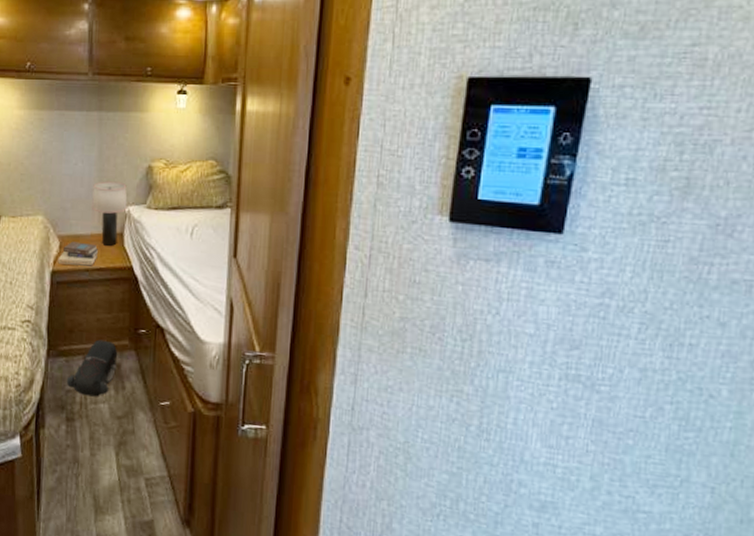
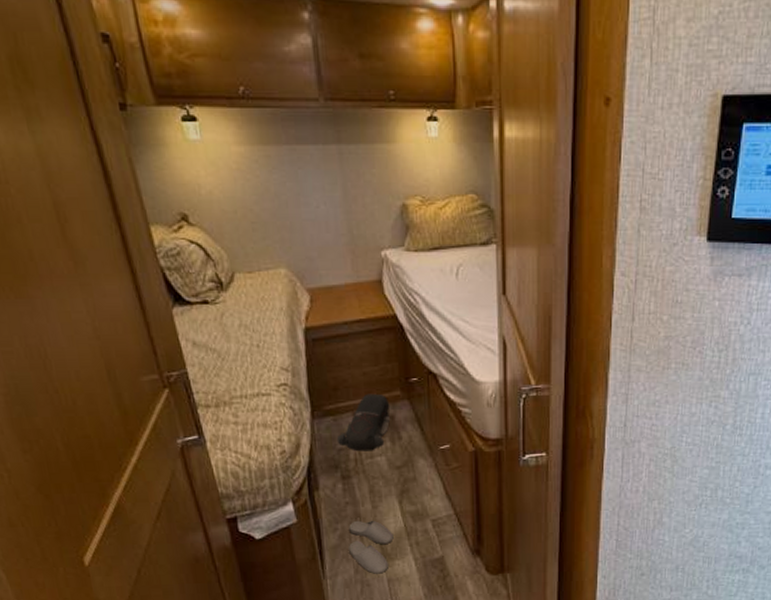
books: present [57,241,99,266] -> none [310,293,357,321]
slippers: none [64,465,107,527] -> present [349,520,394,574]
table lamp: present [92,181,128,246] -> none [341,224,383,295]

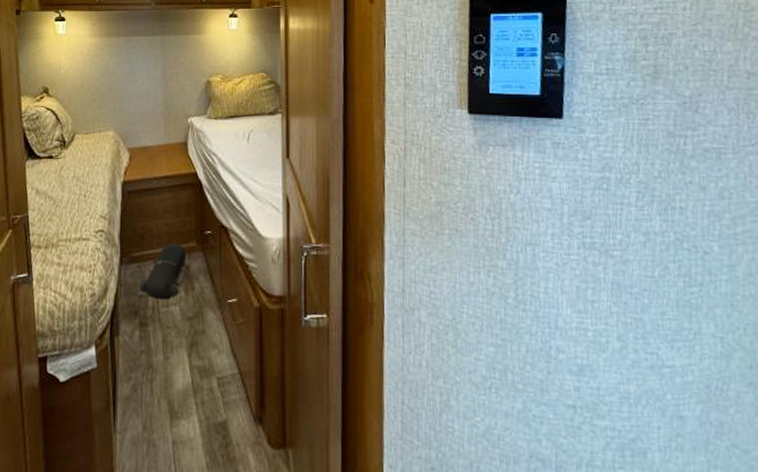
slippers: present [349,520,394,574] -> none [140,371,181,434]

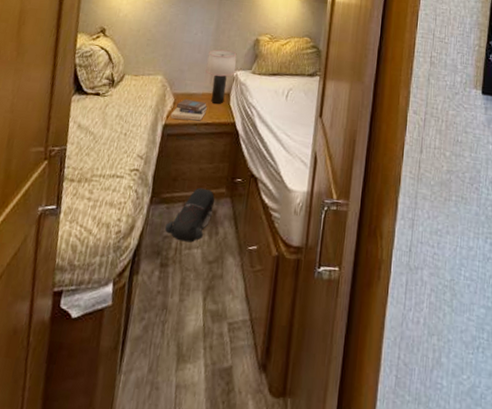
books: none [128,153,166,175] -> present [170,99,208,121]
table lamp: none [158,96,190,154] -> present [205,49,237,104]

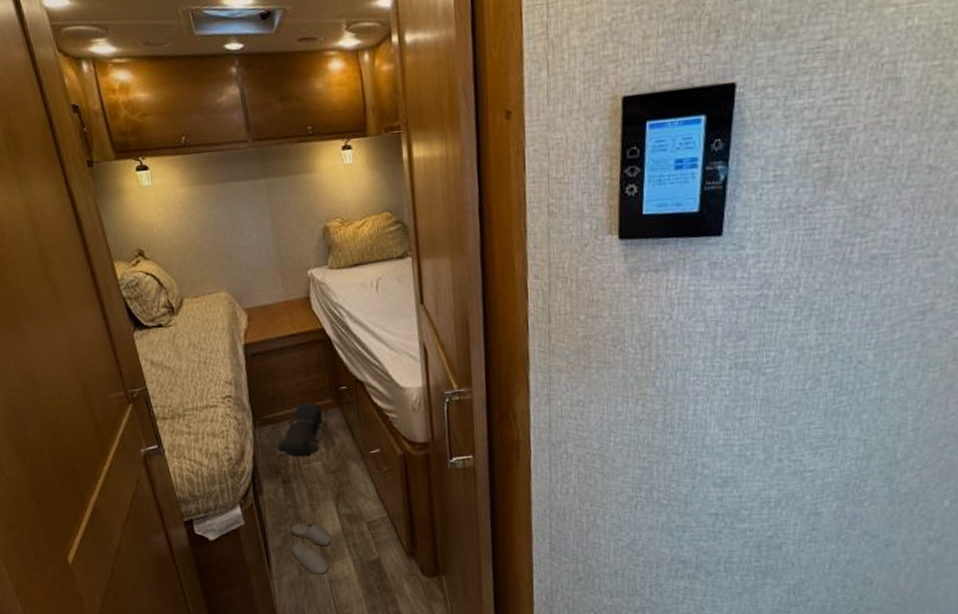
slippers: none [148,312,192,377] -> present [291,522,332,575]
books: present [170,99,208,121] -> none [248,312,288,338]
table lamp: present [205,49,237,104] -> none [271,246,310,311]

